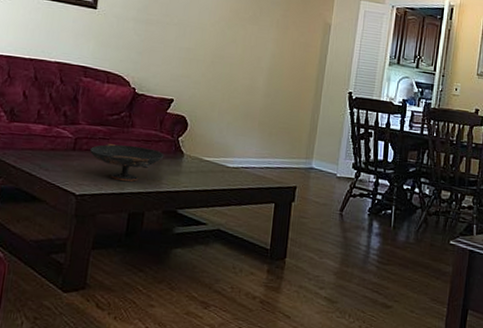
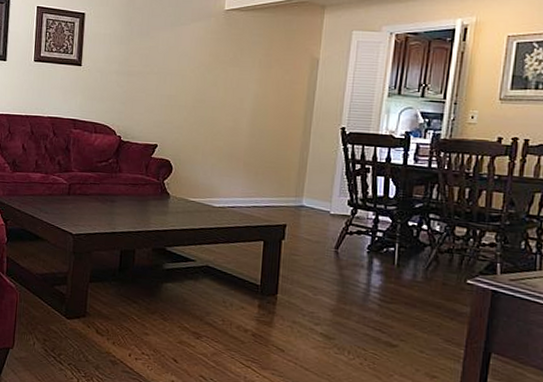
decorative bowl: present [90,144,164,182] -> none [83,188,151,222]

